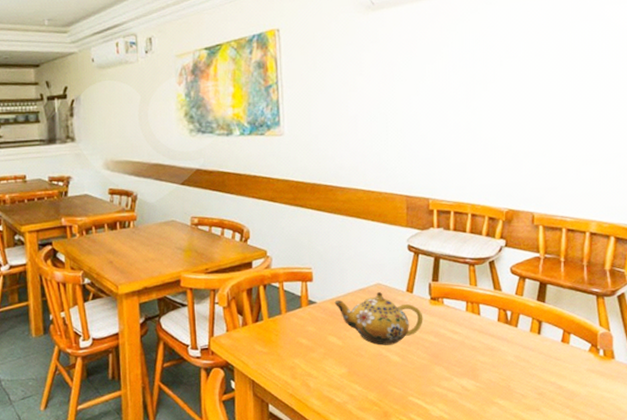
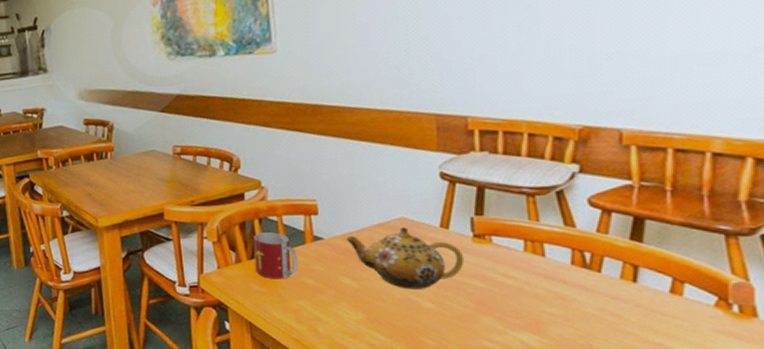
mug: none [258,297,295,340] -> present [253,232,298,279]

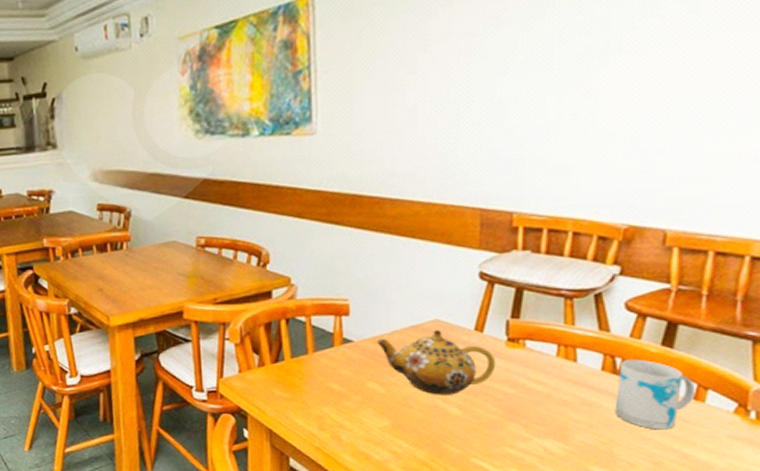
mug: present [253,232,298,279] -> none [278,334,324,384]
mug: none [589,253,672,323] -> present [614,359,696,430]

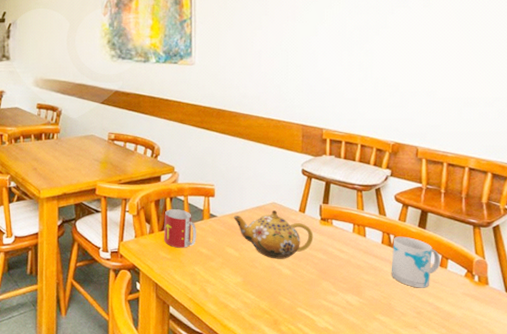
mug: none [278,334,324,384] -> present [164,209,196,248]

